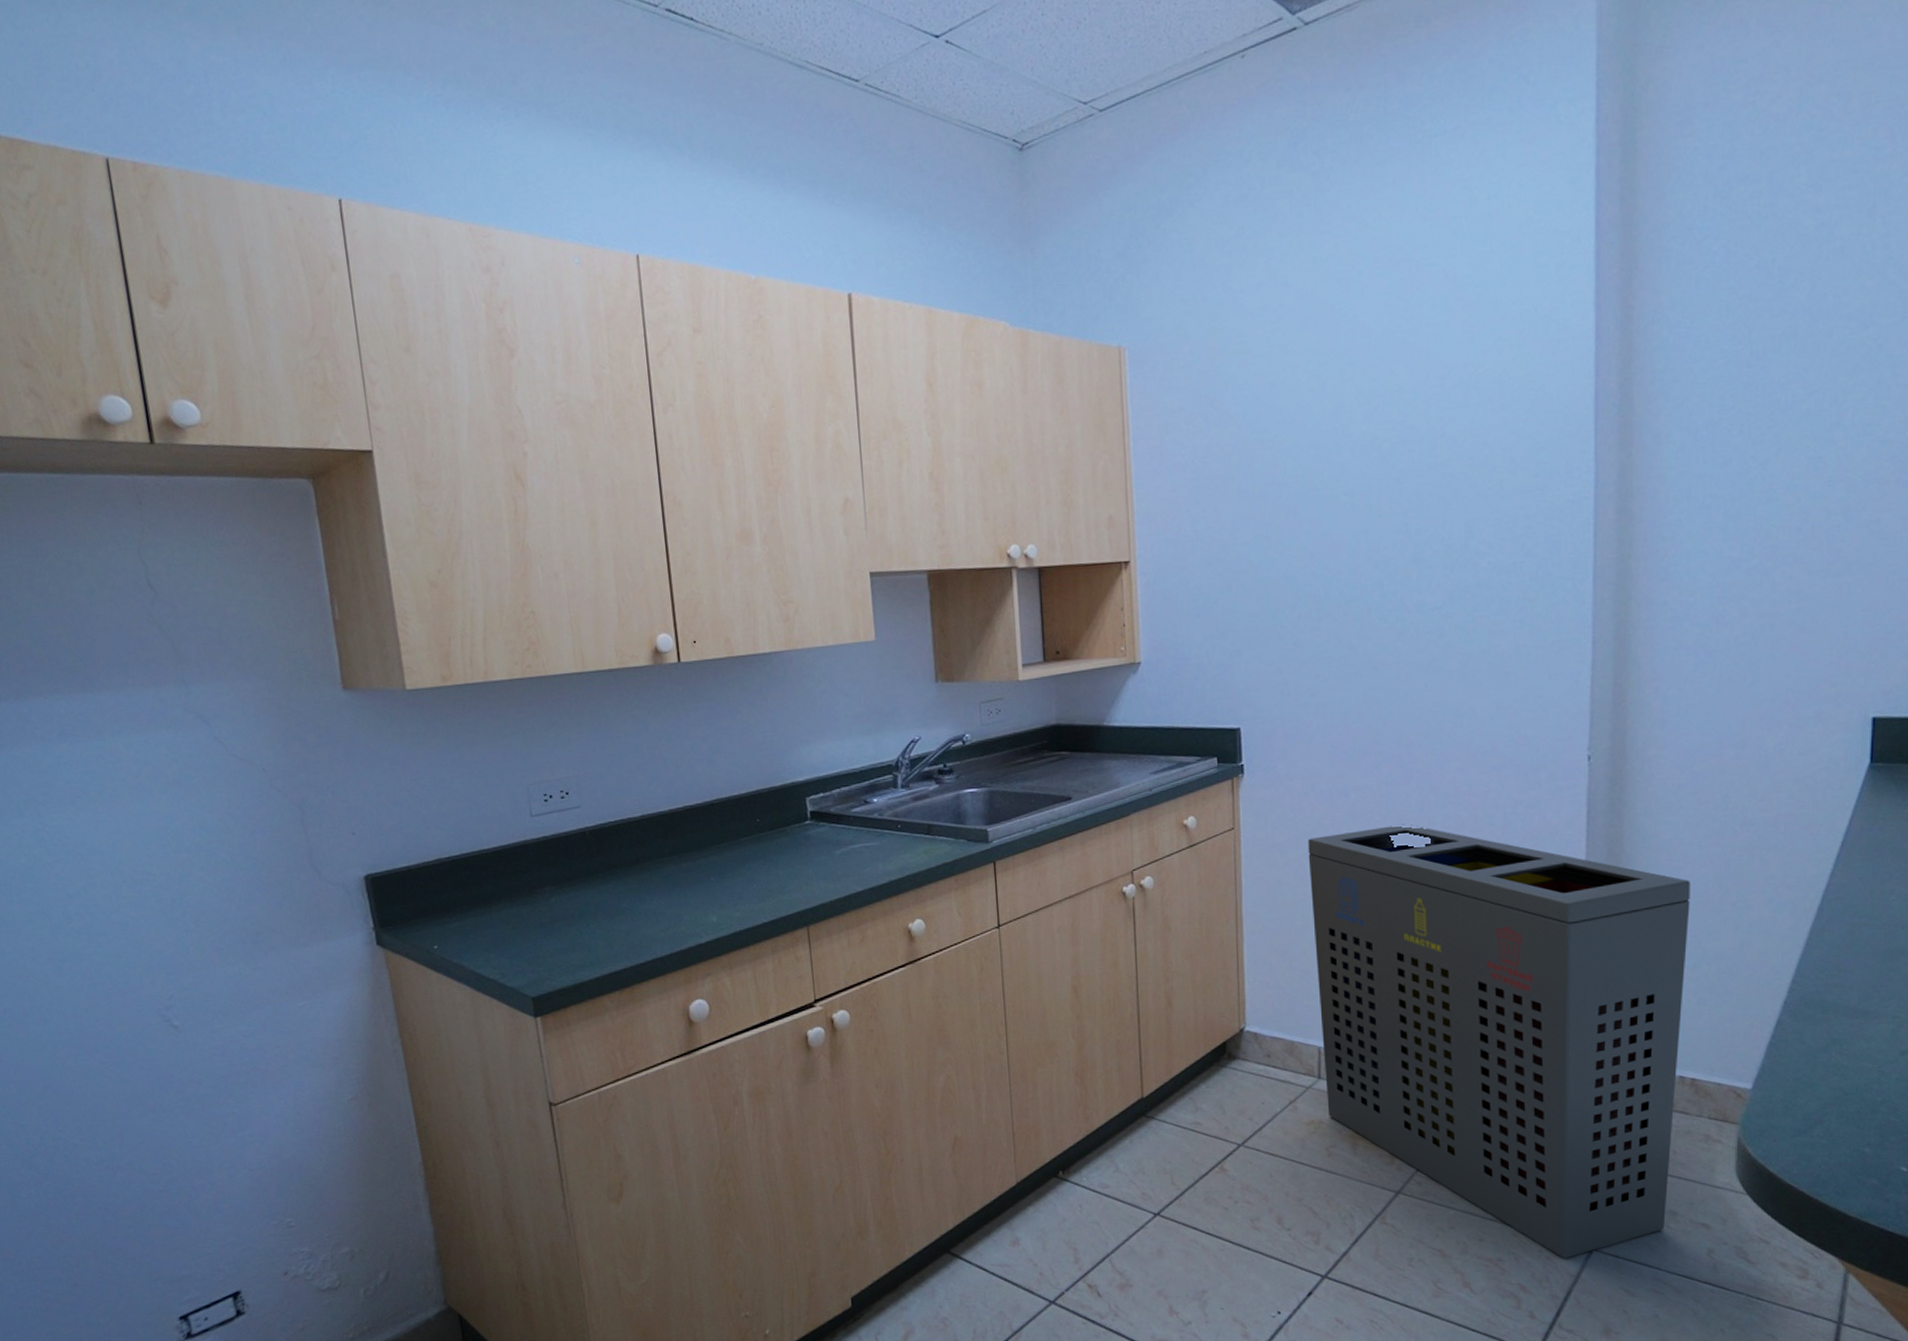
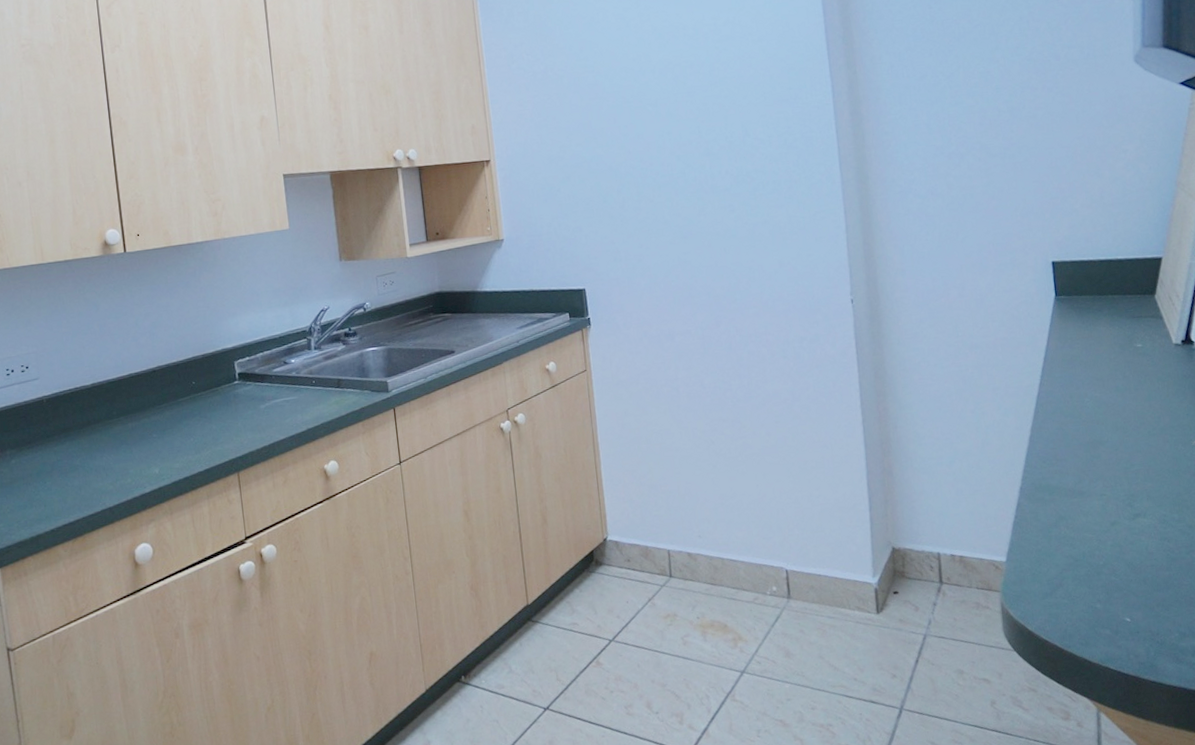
recycling bin: present [1307,824,1690,1259] -> none [645,360,955,720]

